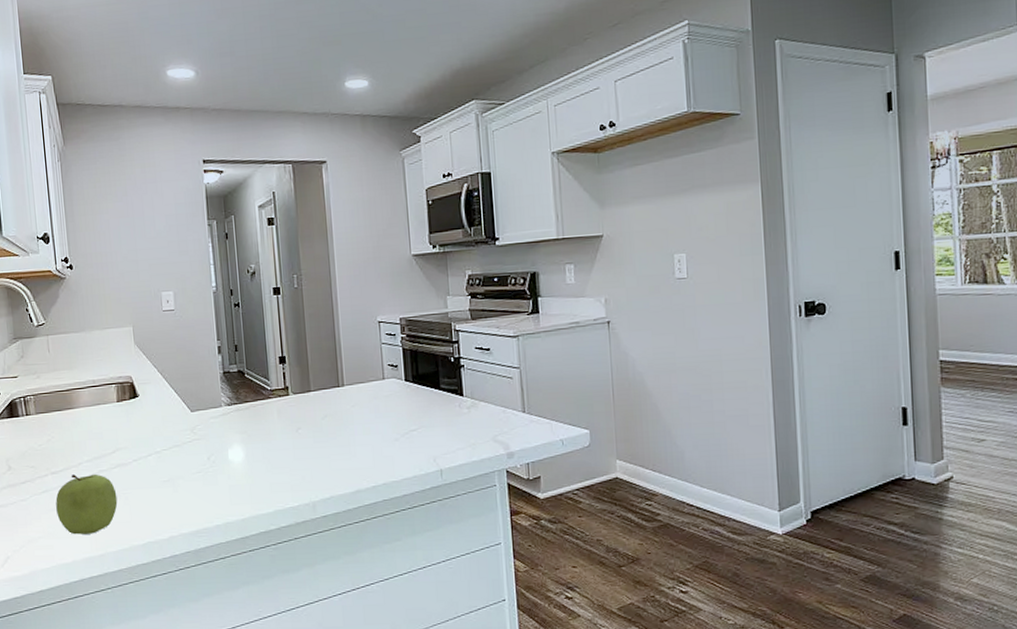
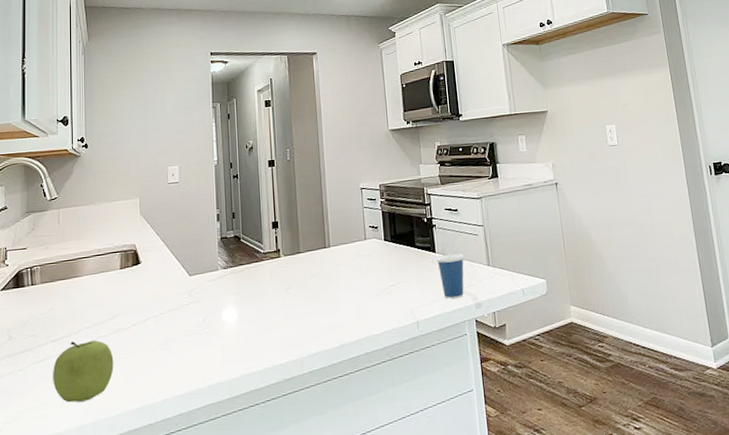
cup: none [463,377,497,447] -> present [435,235,465,299]

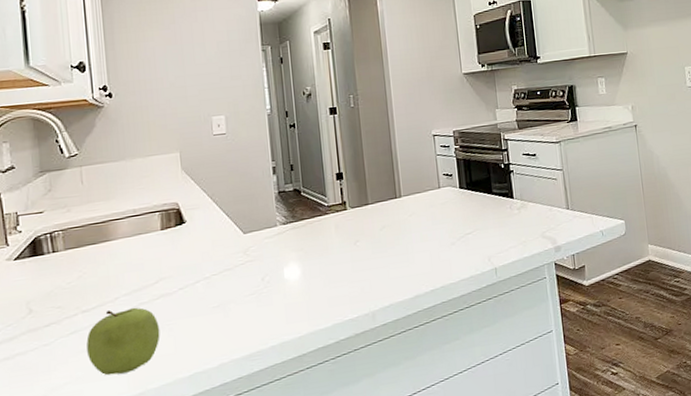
cup: present [435,235,465,299] -> none [513,180,544,244]

